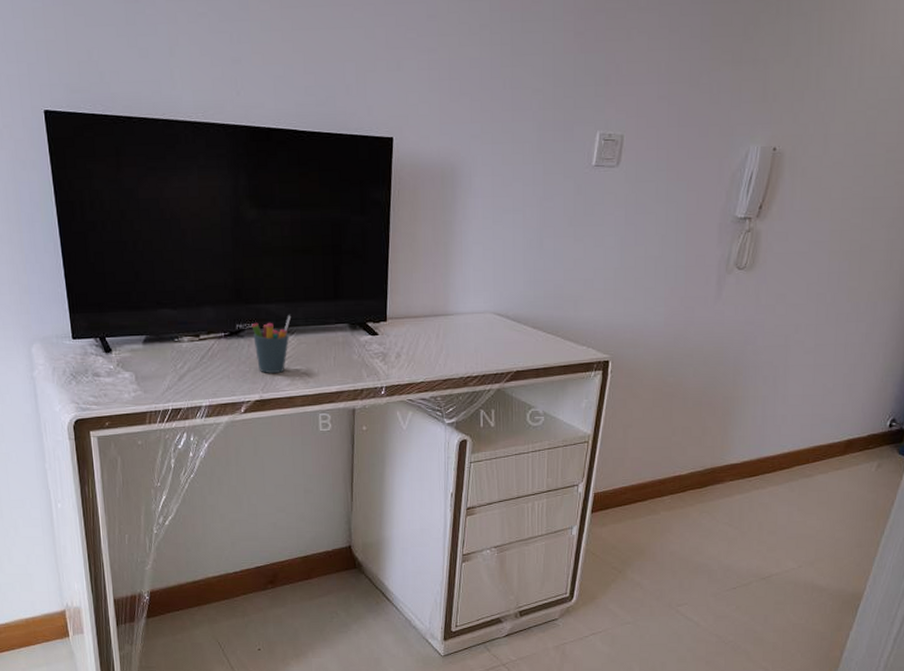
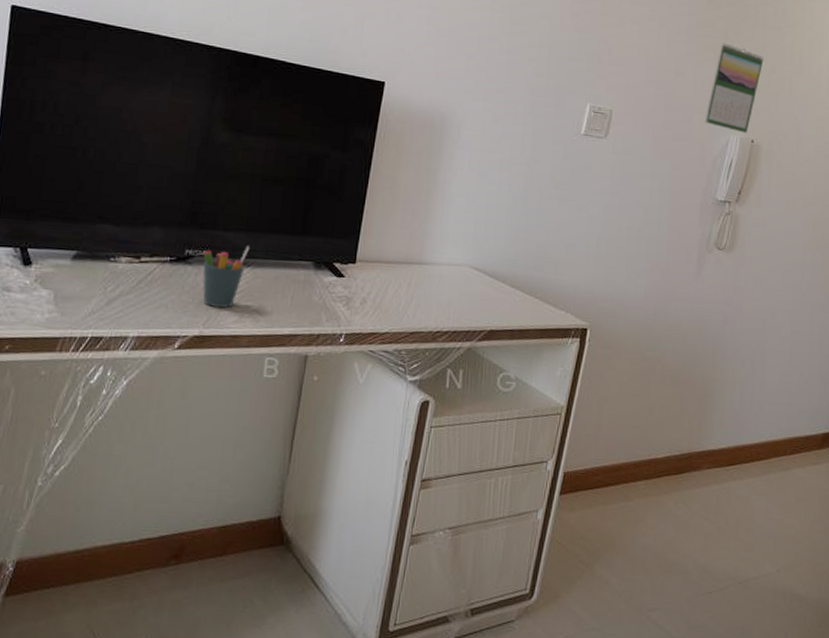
calendar: none [722,41,787,141] -> present [704,43,764,133]

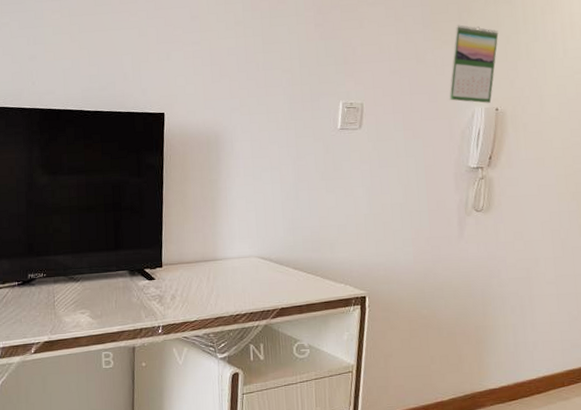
pen holder: present [203,246,250,308] -> none [42,265,77,317]

